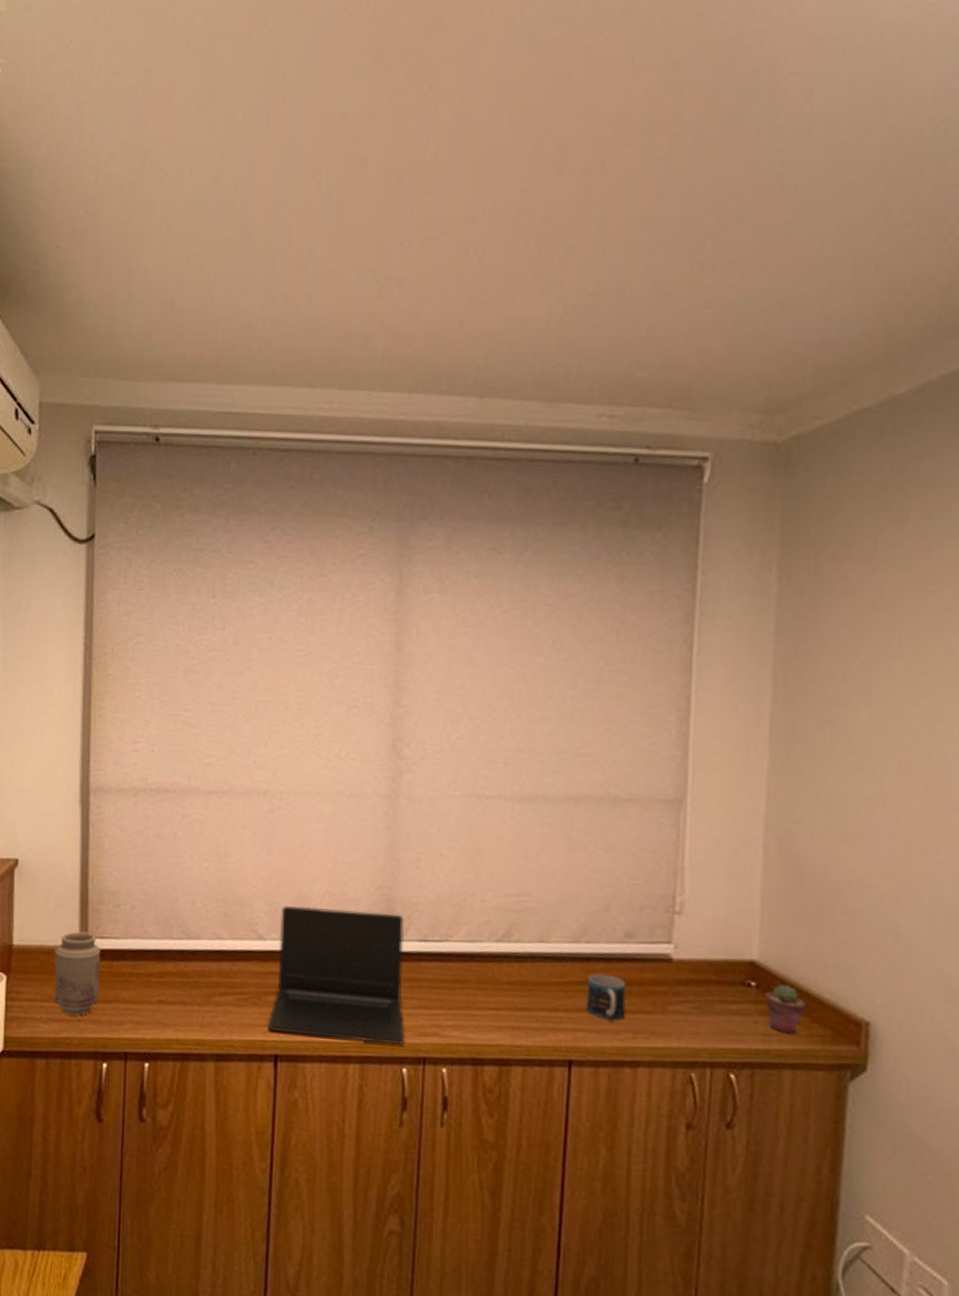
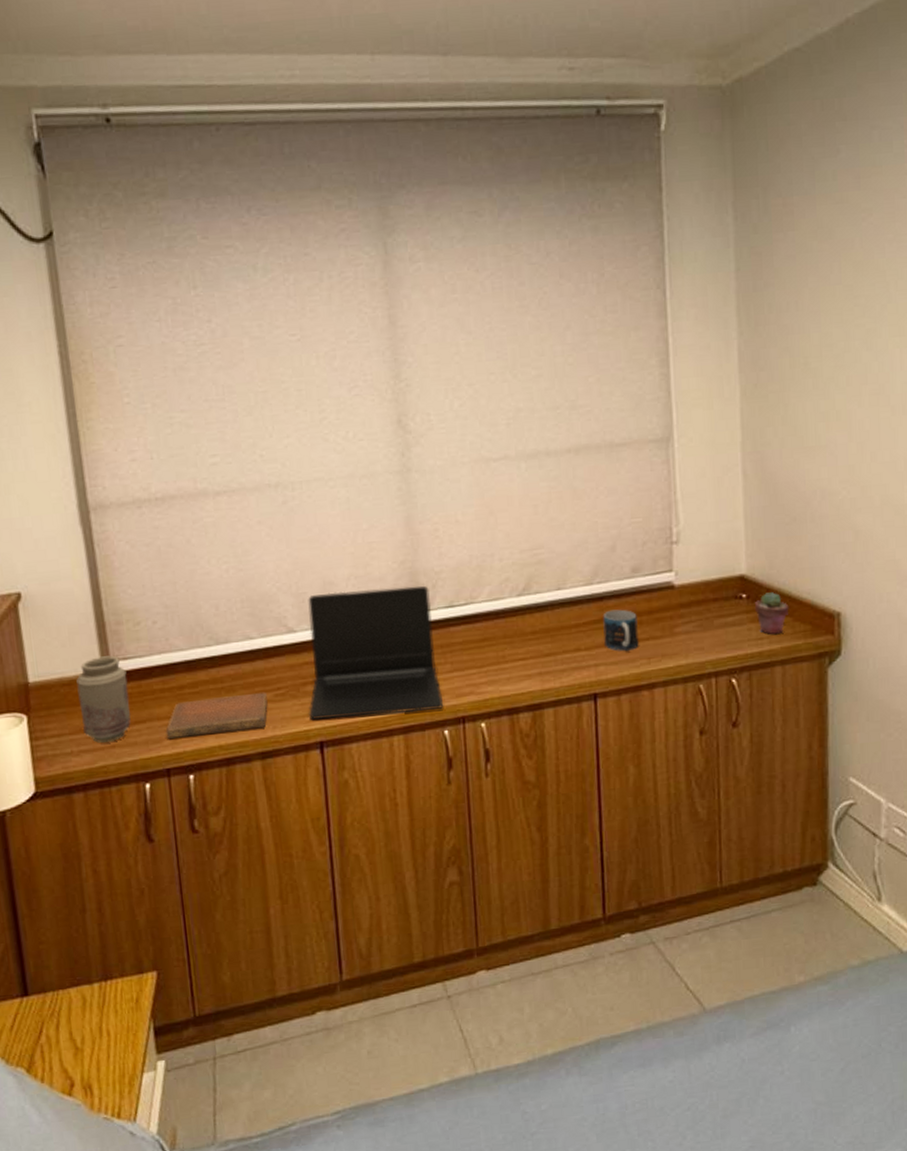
notebook: none [128,989,229,1030] -> present [165,692,268,739]

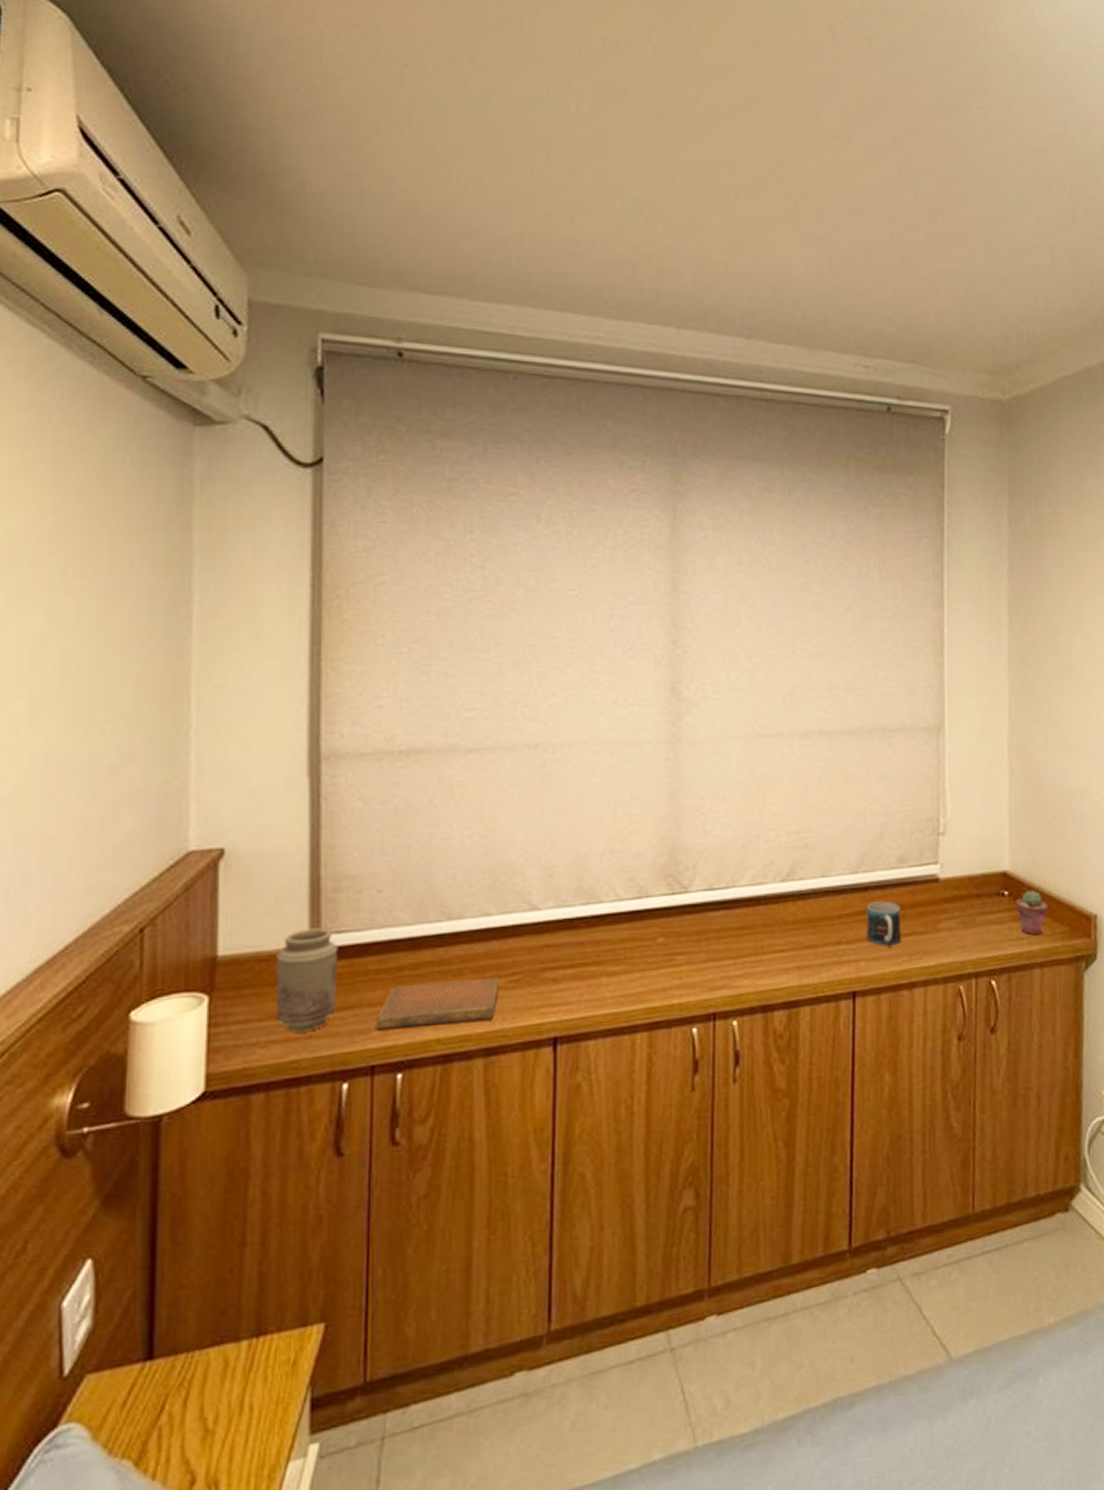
laptop: present [308,585,444,721] -> none [543,864,695,1013]

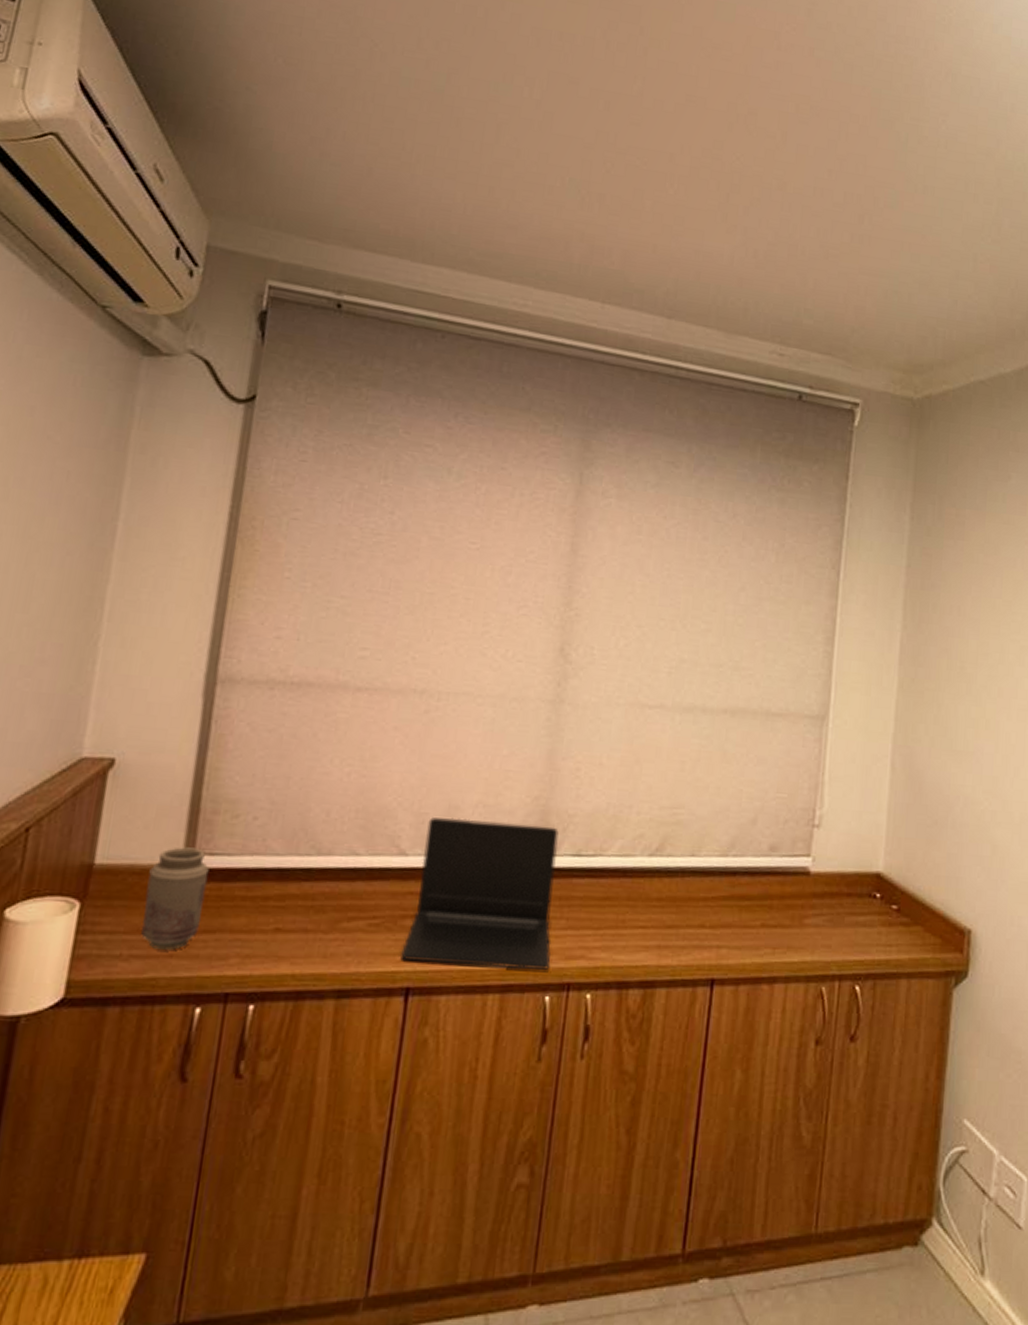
notebook: present [375,977,499,1029] -> none [234,915,360,961]
laptop: none [543,864,695,1013] -> present [399,817,559,970]
mug: present [866,901,901,947] -> none [730,888,768,937]
potted succulent: present [1017,891,1049,936] -> none [888,896,922,944]

